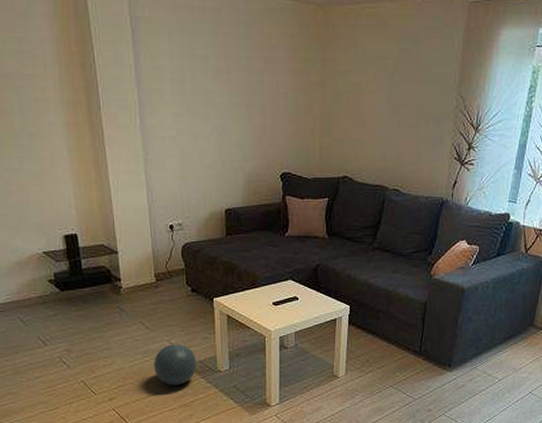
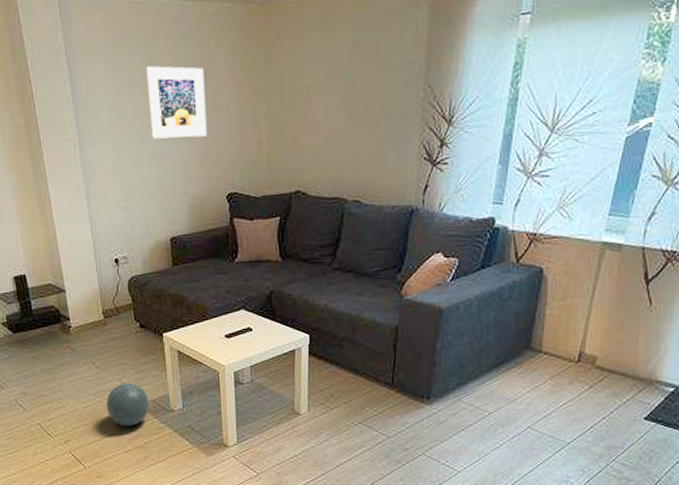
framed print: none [210,47,266,119] -> present [146,65,208,139]

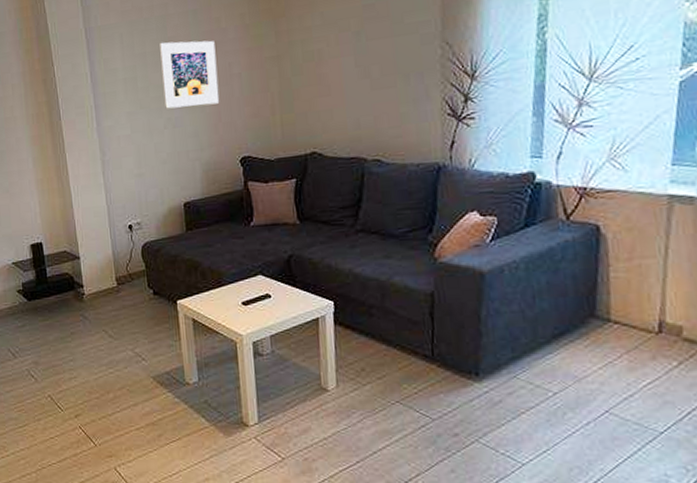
ball: present [106,383,150,426] -> none [118,353,164,400]

